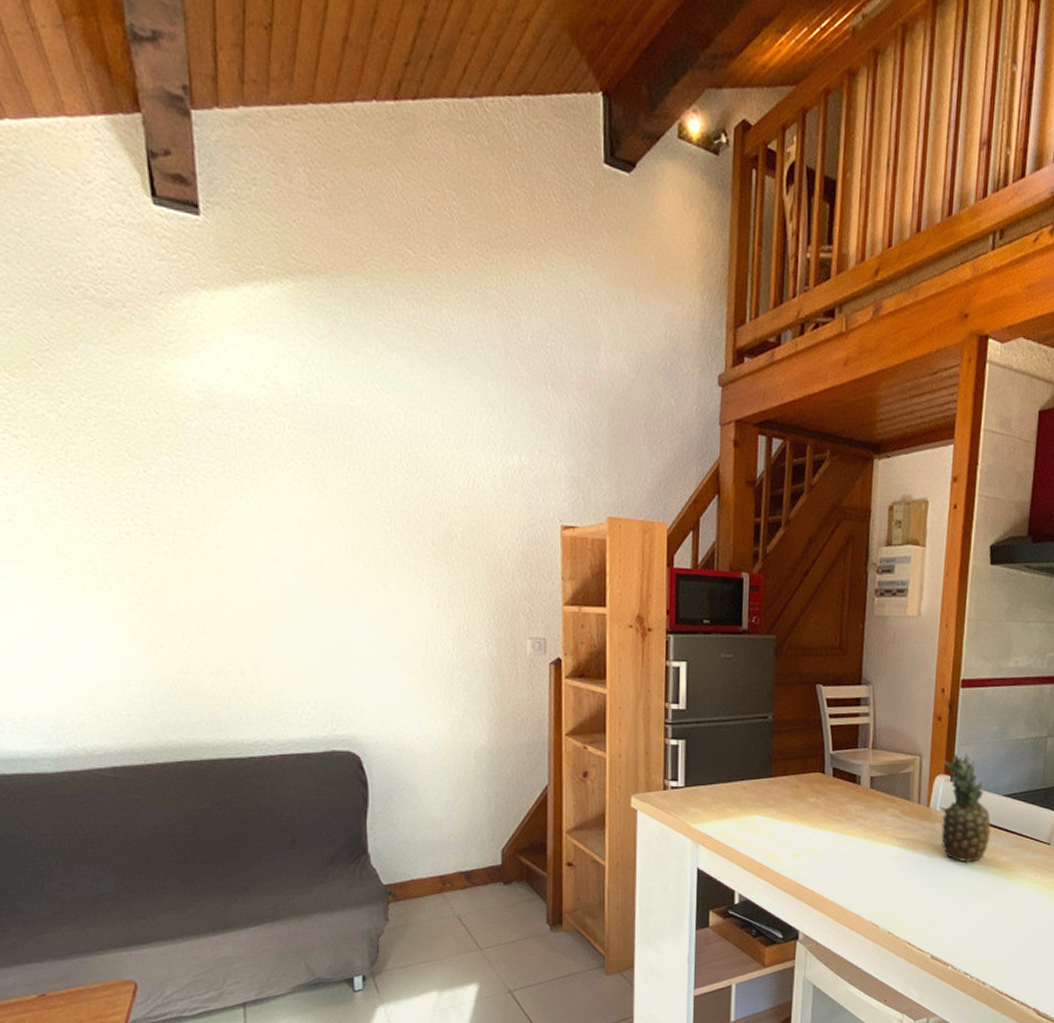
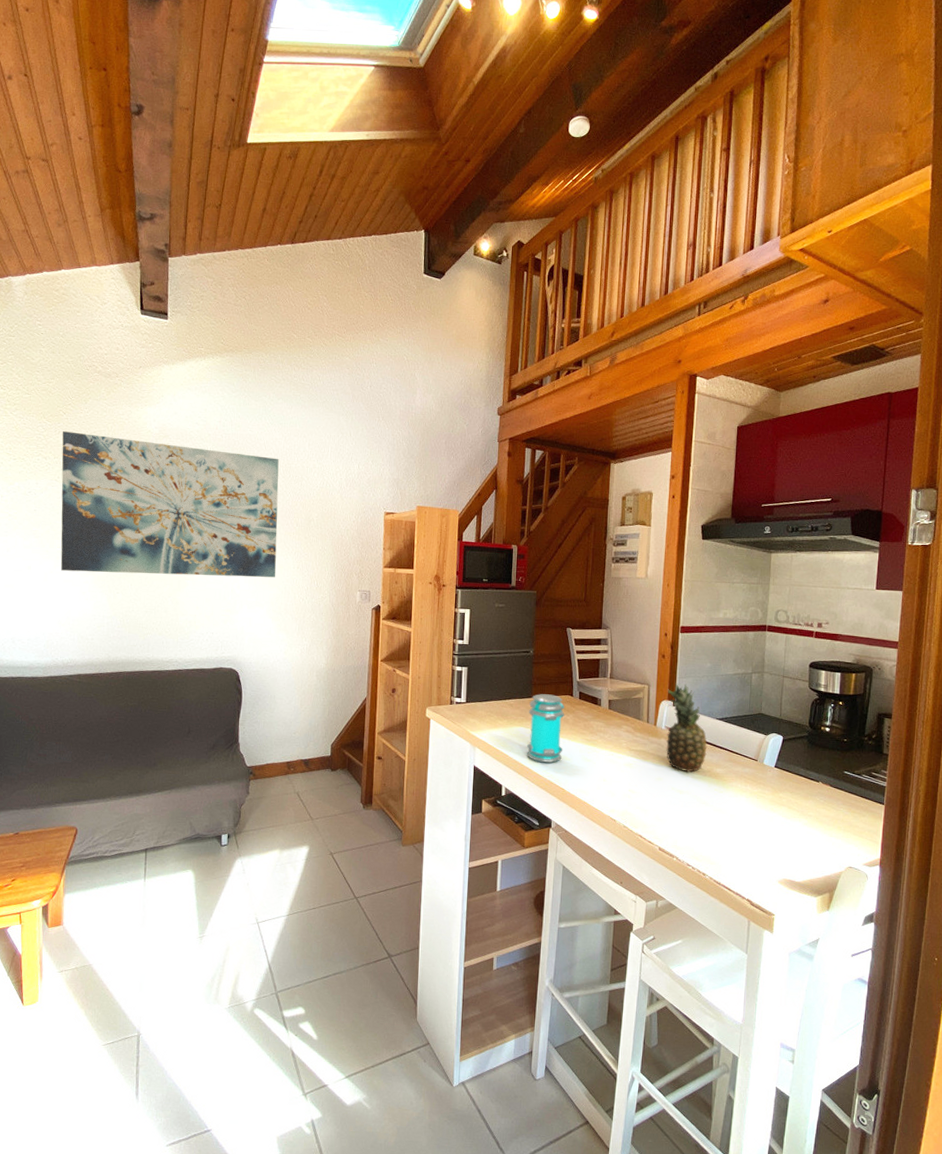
wall art: none [39,392,406,621] -> present [60,430,279,578]
jar: none [766,772,815,859] -> present [527,694,565,763]

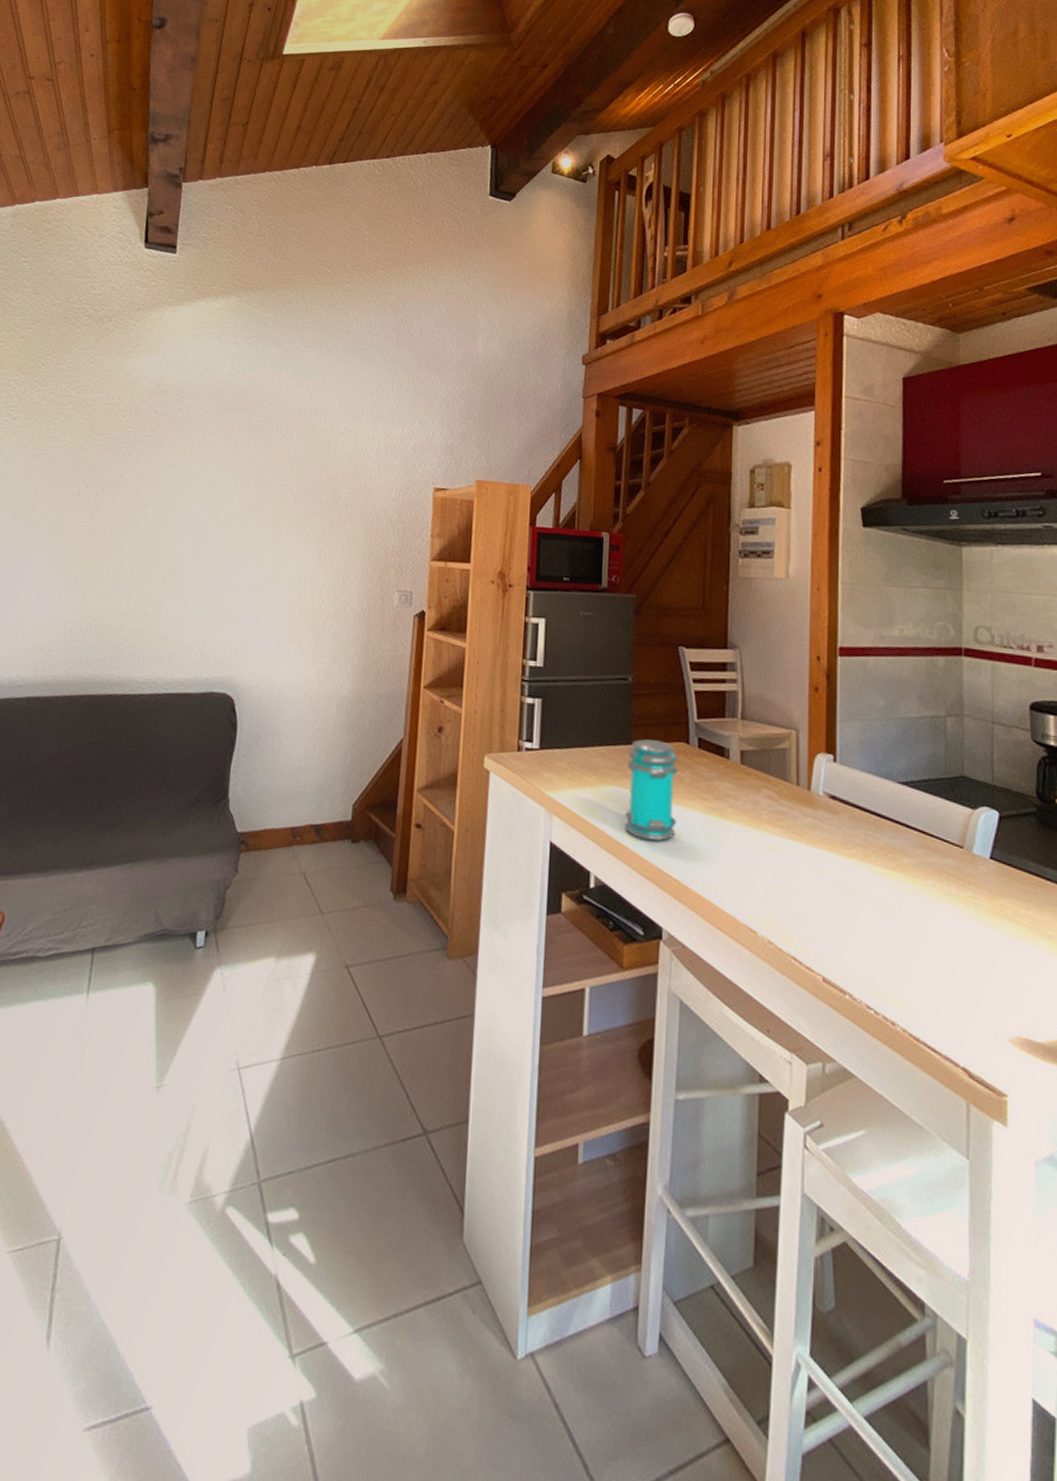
wall art: present [60,430,279,578] -> none [19,385,302,572]
fruit: present [666,683,707,773] -> none [824,728,887,863]

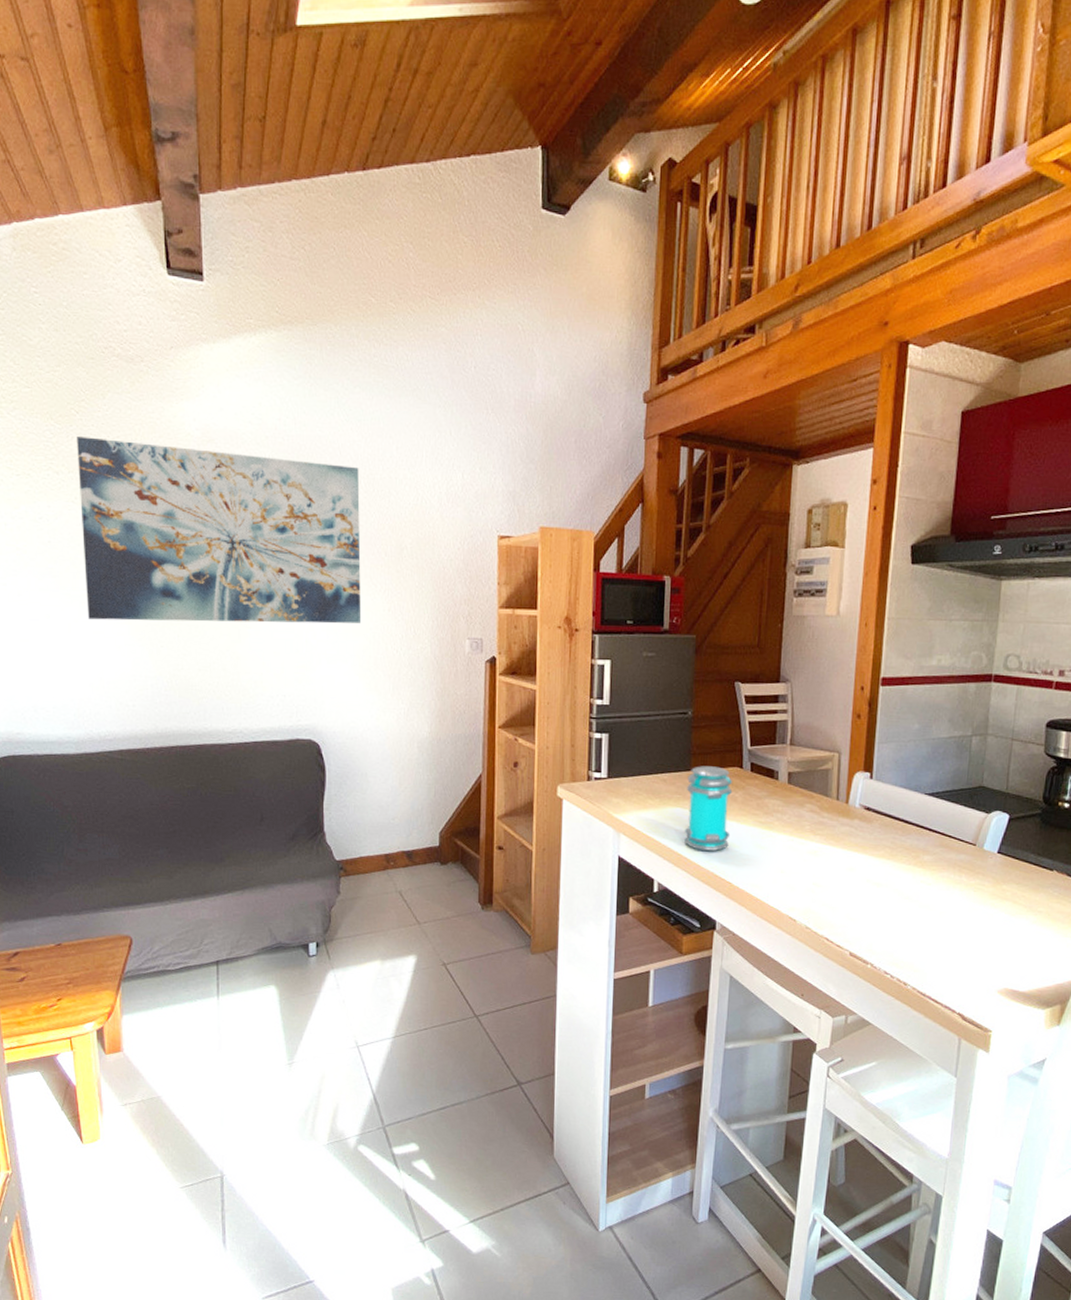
wall art: none [19,385,302,572] -> present [76,435,362,624]

